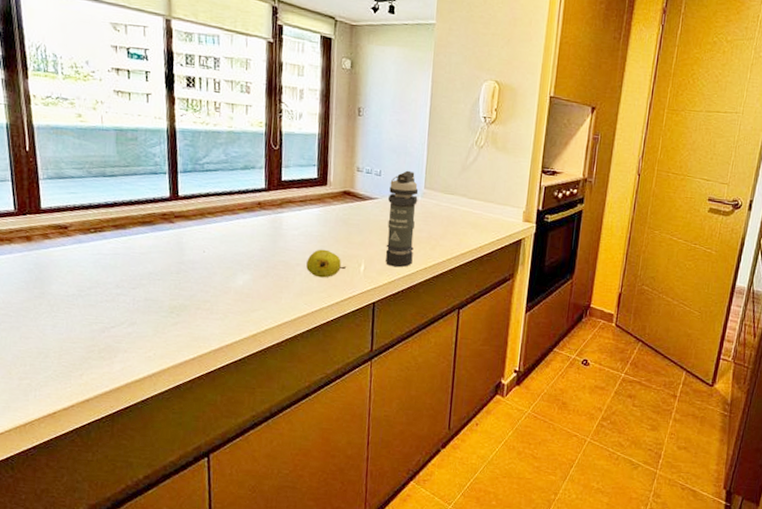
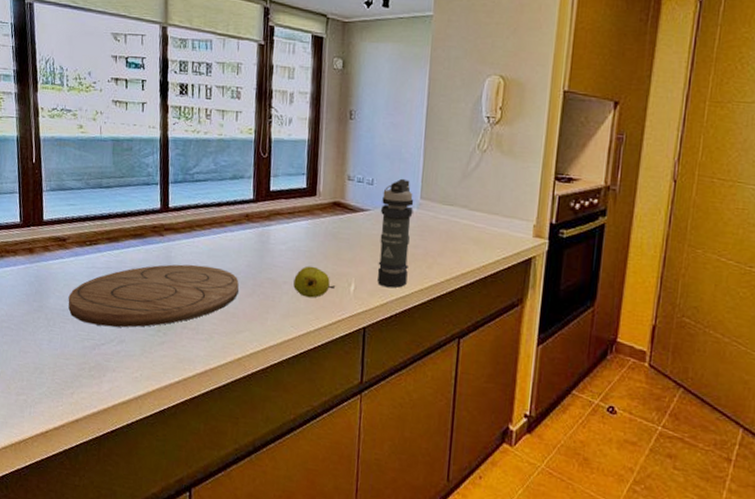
cutting board: none [72,249,253,311] -> present [68,264,239,328]

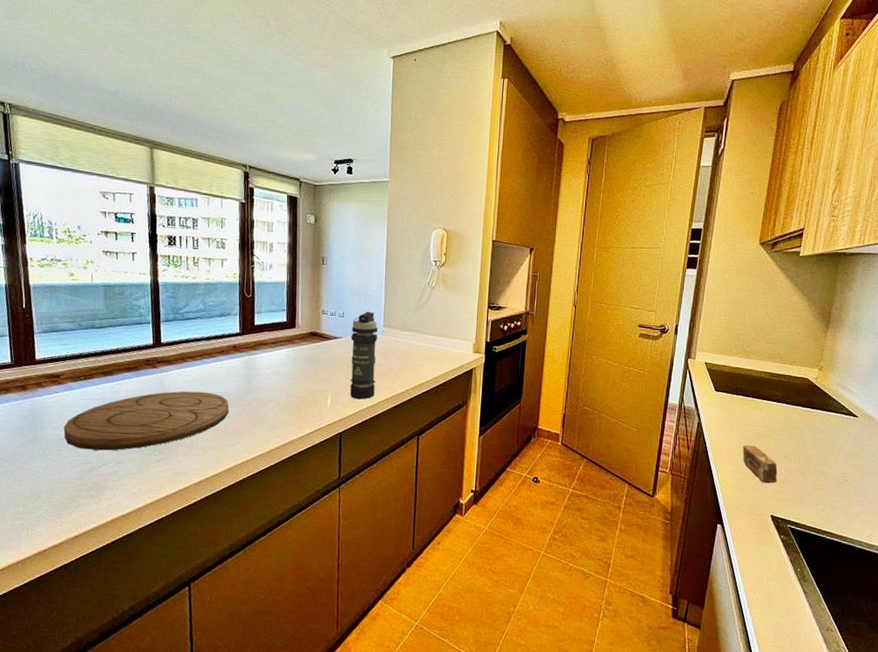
fruit: present [293,266,335,298] -> none [278,386,314,412]

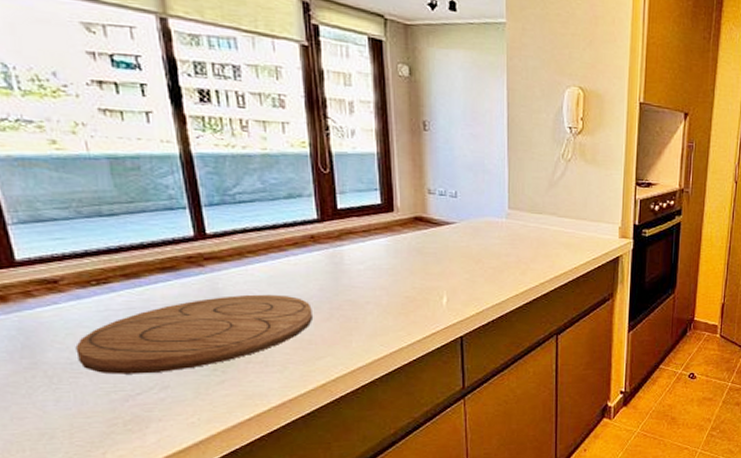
smoke grenade: present [350,311,378,400] -> none [468,189,502,297]

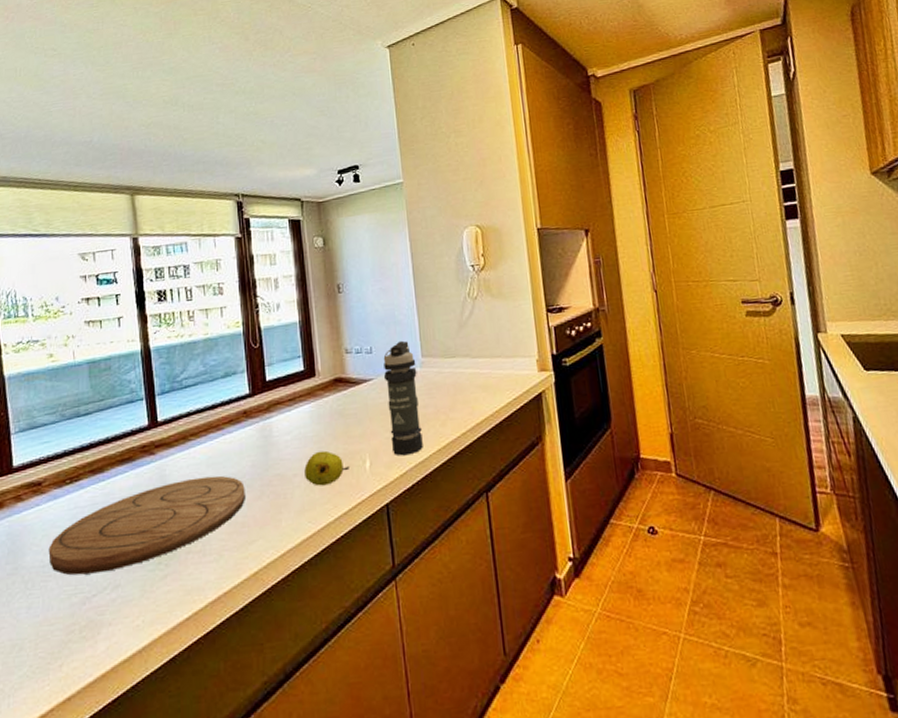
fruit: none [378,283,425,315] -> present [304,450,349,486]
smoke grenade: none [468,189,502,297] -> present [383,340,423,456]

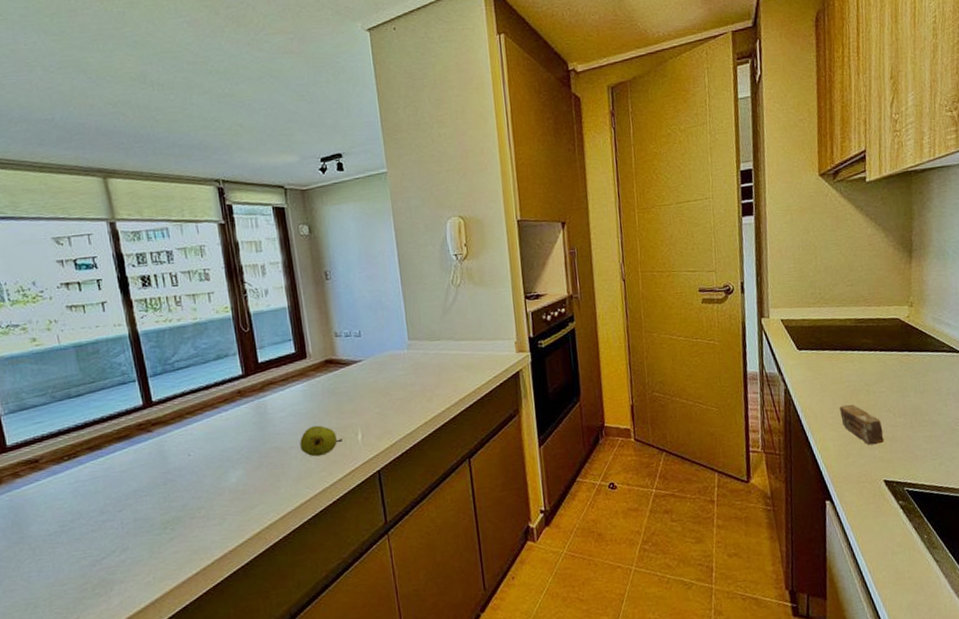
cutting board: present [48,475,245,575] -> none [53,449,245,542]
smoke grenade: present [383,340,423,456] -> none [372,325,411,429]

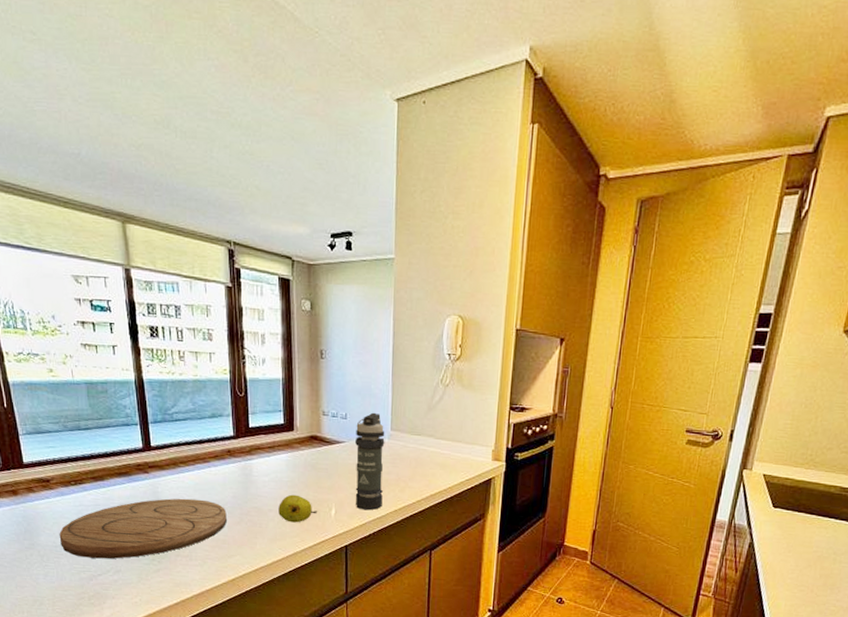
cutting board: none [53,449,245,542] -> present [59,498,227,559]
smoke grenade: none [372,325,411,429] -> present [355,412,385,511]
soap bar: present [840,404,884,446] -> none [799,568,840,612]

